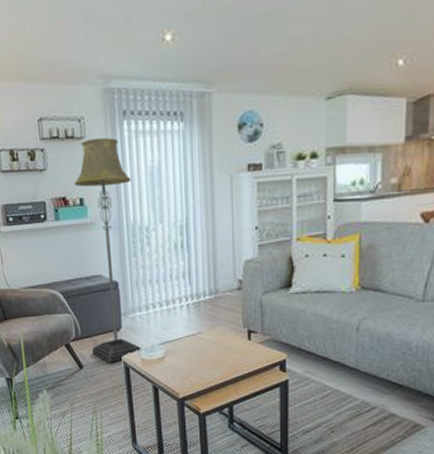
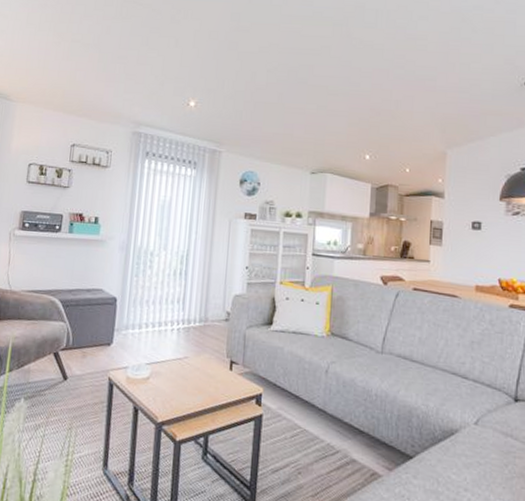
floor lamp: present [74,137,142,363] -> none [79,169,144,378]

